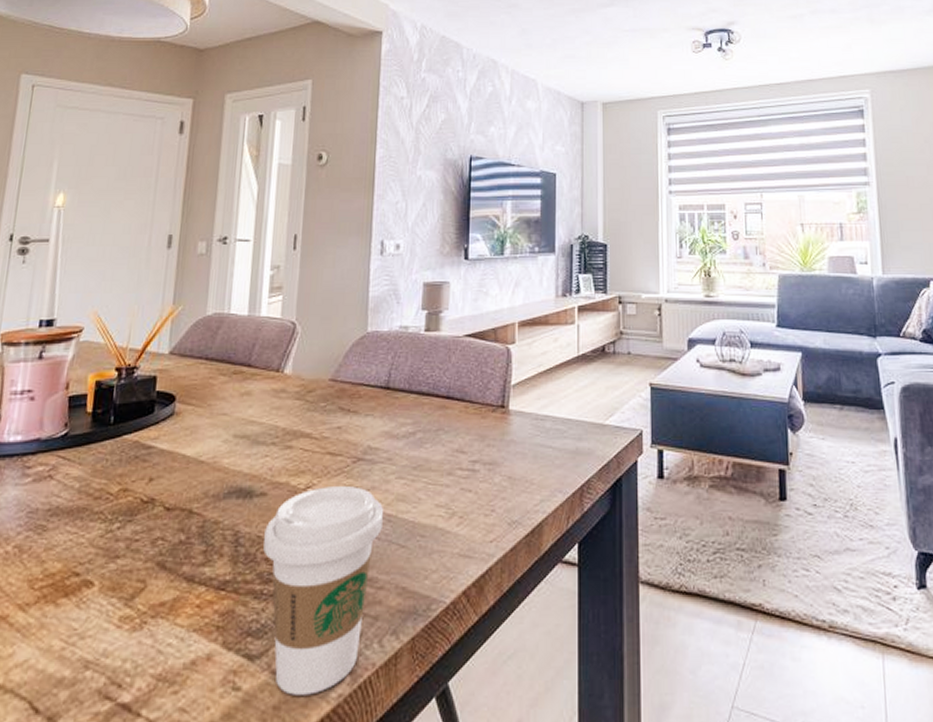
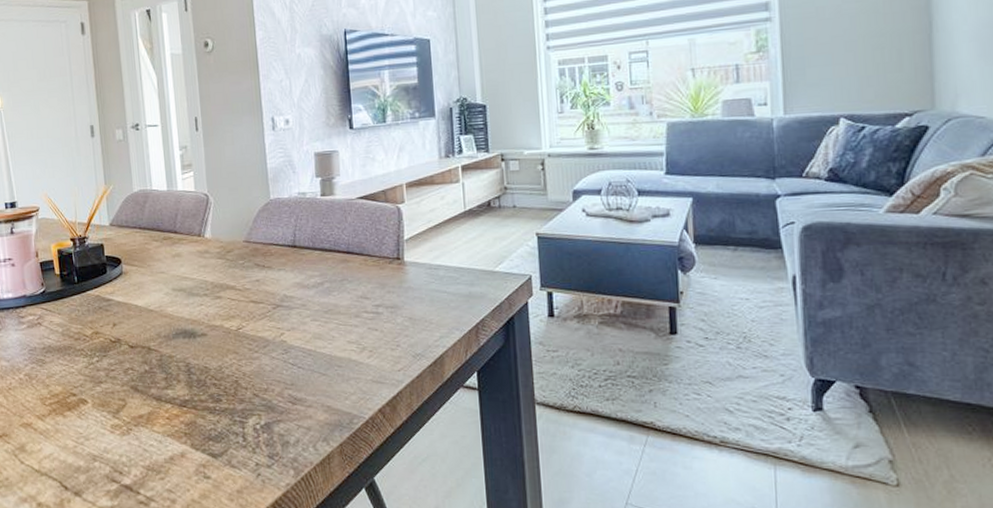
coffee cup: present [263,486,384,695] -> none [209,327,306,483]

